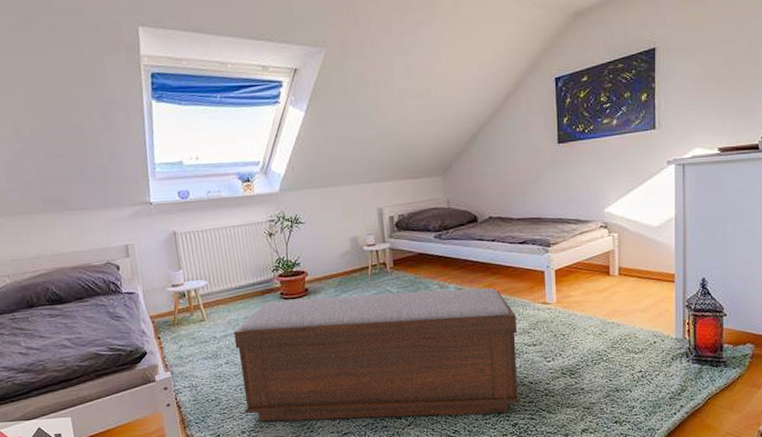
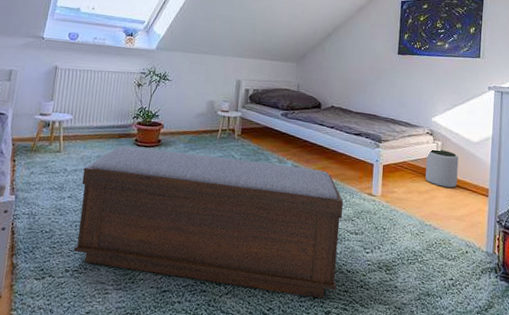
plant pot: none [603,241,639,282] -> present [425,148,459,189]

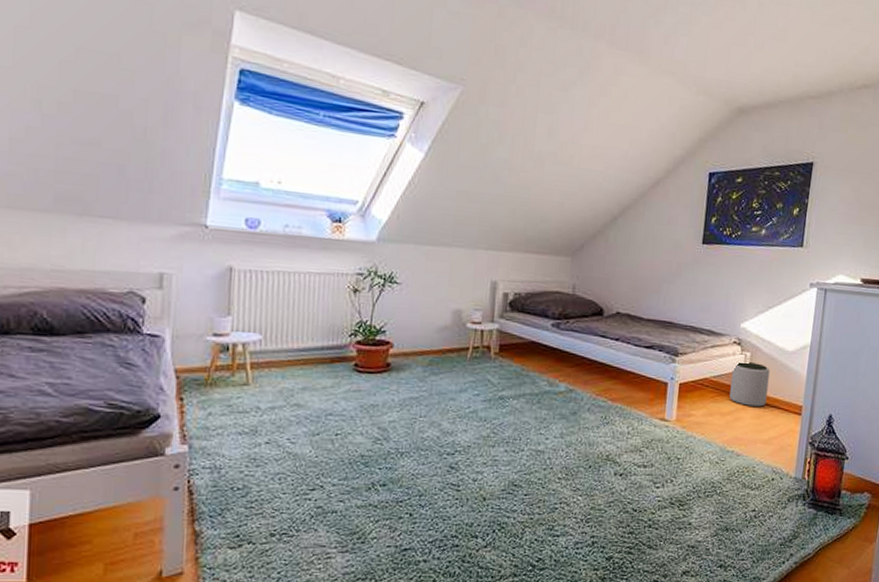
bench: present [73,146,343,298] -> none [279,373,630,542]

